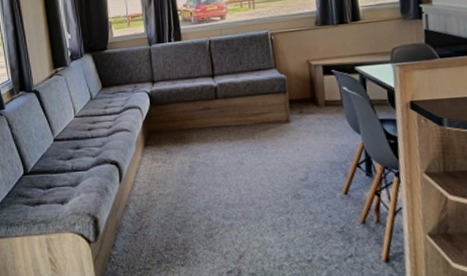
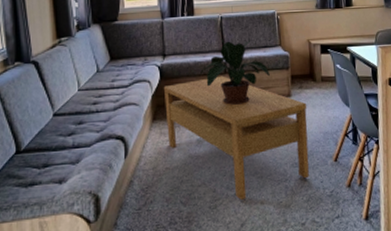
coffee table: none [153,101,315,230] -> present [163,76,309,200]
potted plant: none [189,56,265,132] -> present [199,32,270,105]

